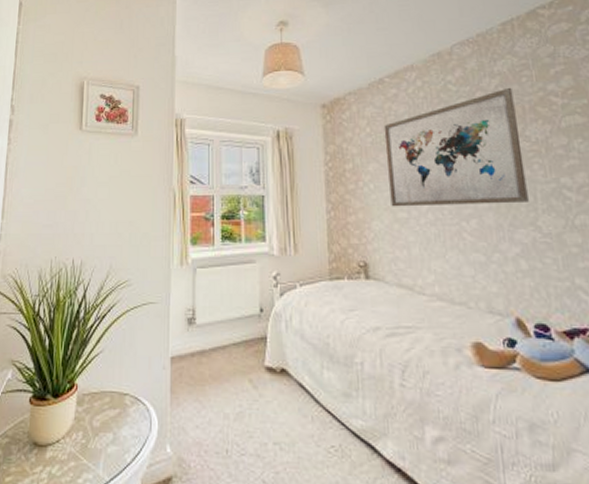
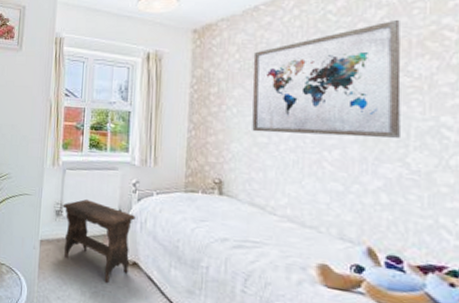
footstool: none [195,300,279,398] -> present [62,198,135,283]

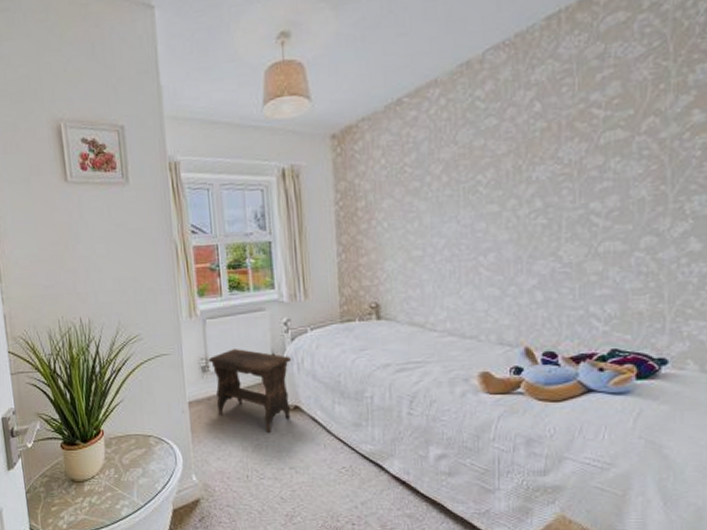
wall art: present [252,19,401,138] -> none [400,100,552,246]

